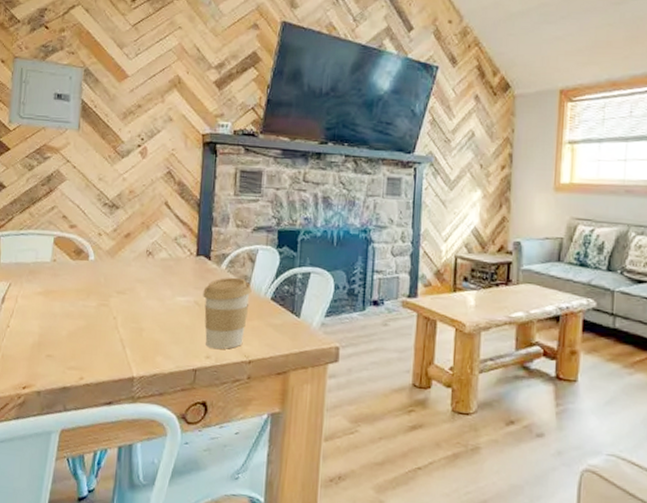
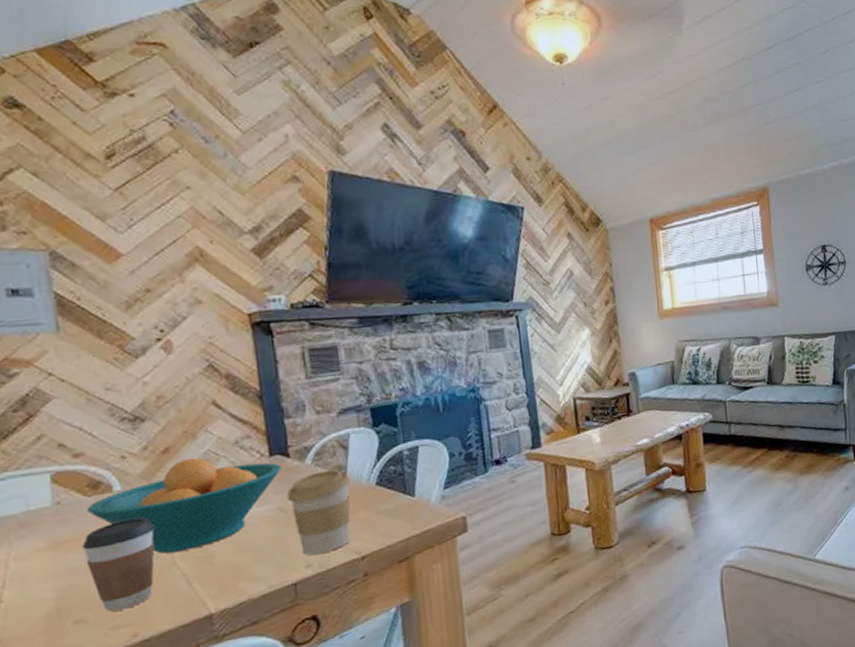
coffee cup: none [62,284,109,356] -> present [81,517,155,612]
fruit bowl: none [70,245,204,320] -> present [86,458,282,554]

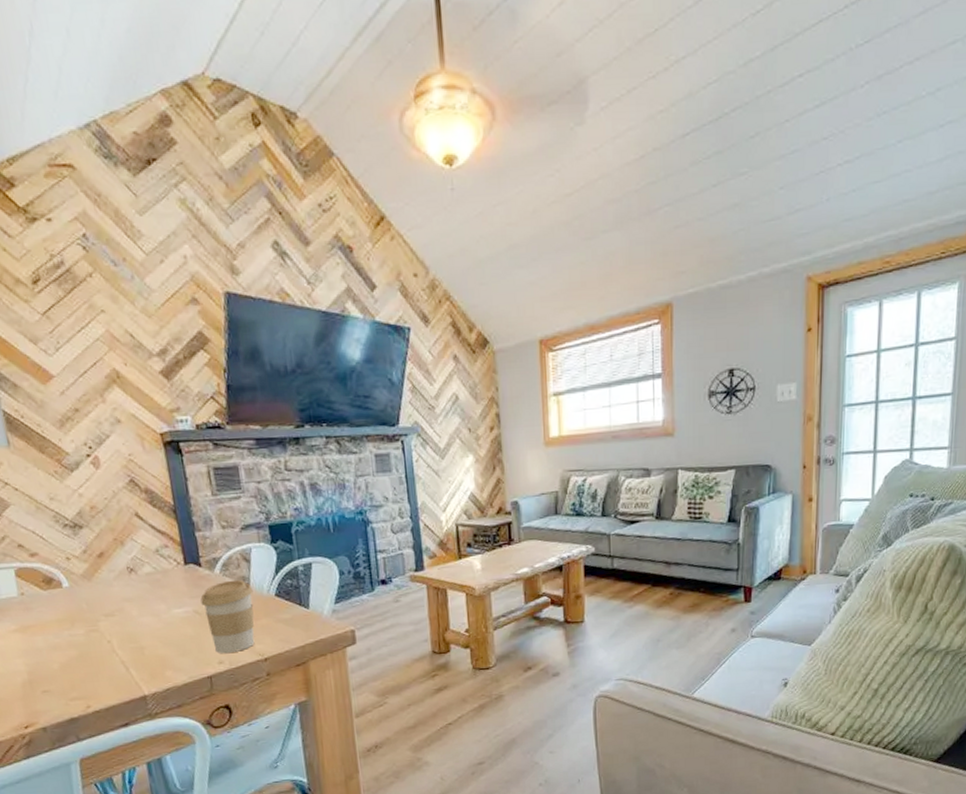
coffee cup: present [81,517,155,612] -> none [43,610,99,686]
fruit bowl: present [86,458,282,554] -> none [44,563,196,642]

